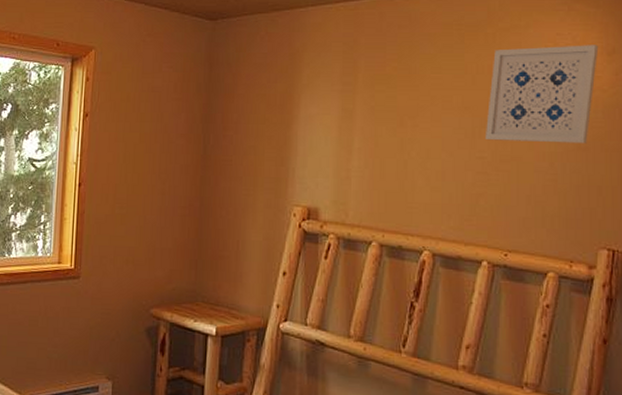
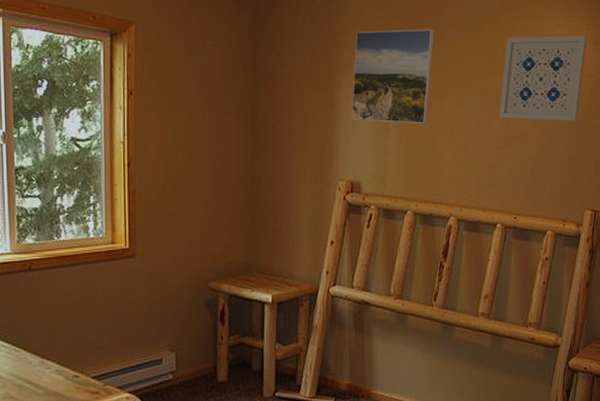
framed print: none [310,44,407,147] -> present [351,29,435,125]

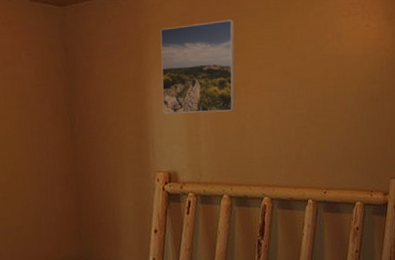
wall art: present [499,35,588,122] -> none [302,11,381,100]

